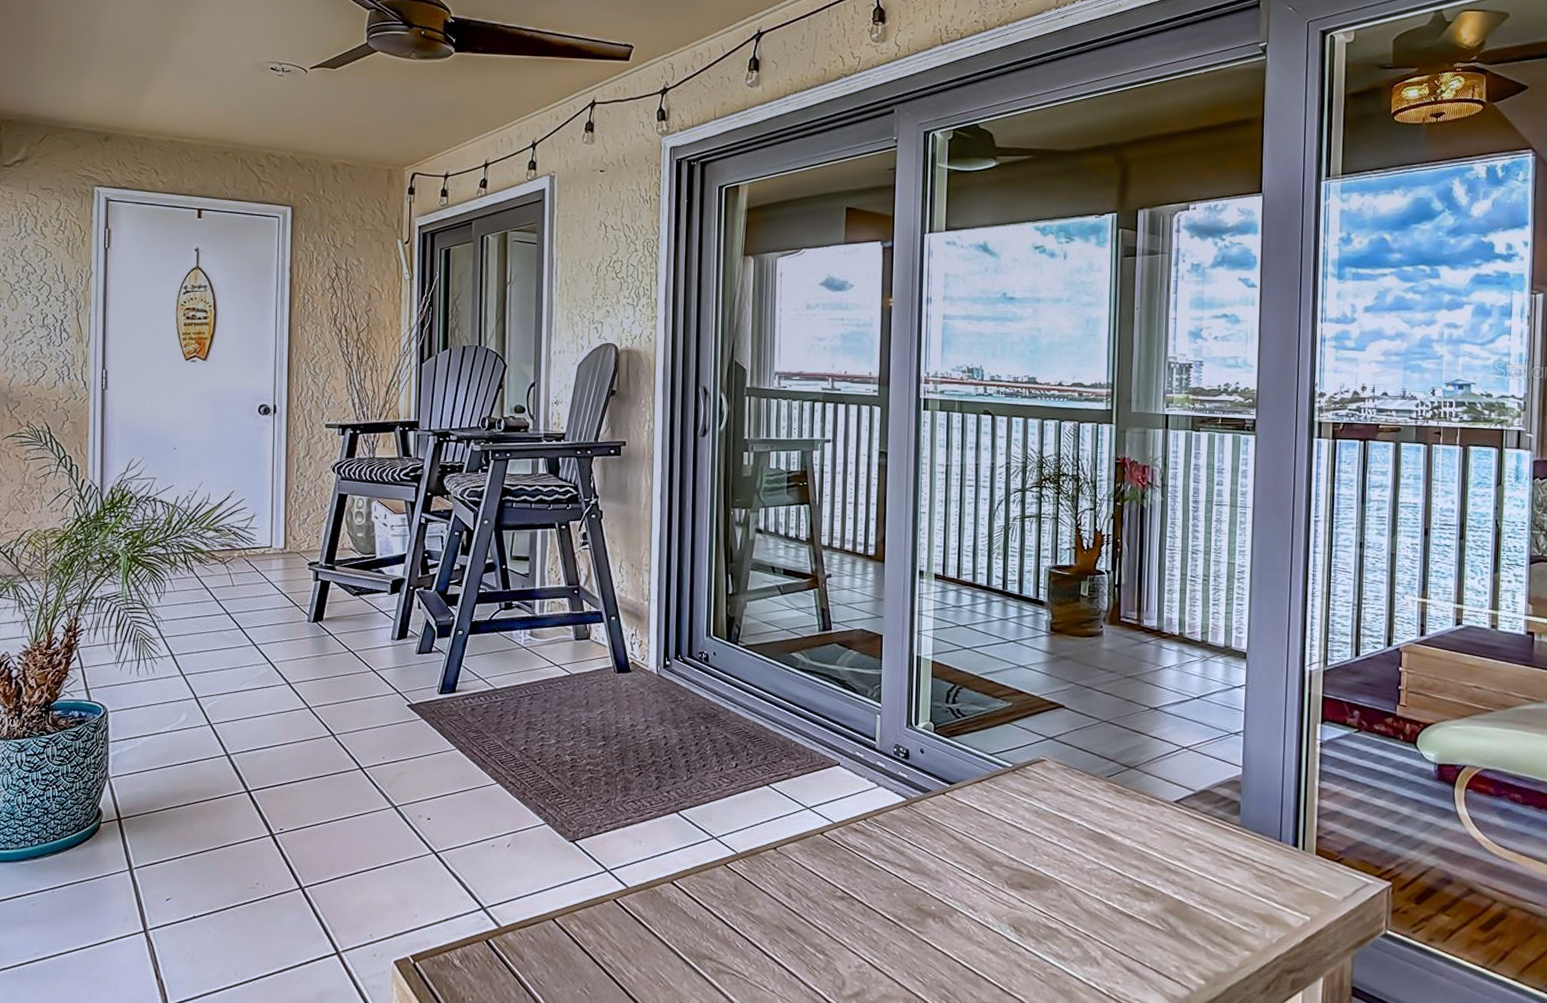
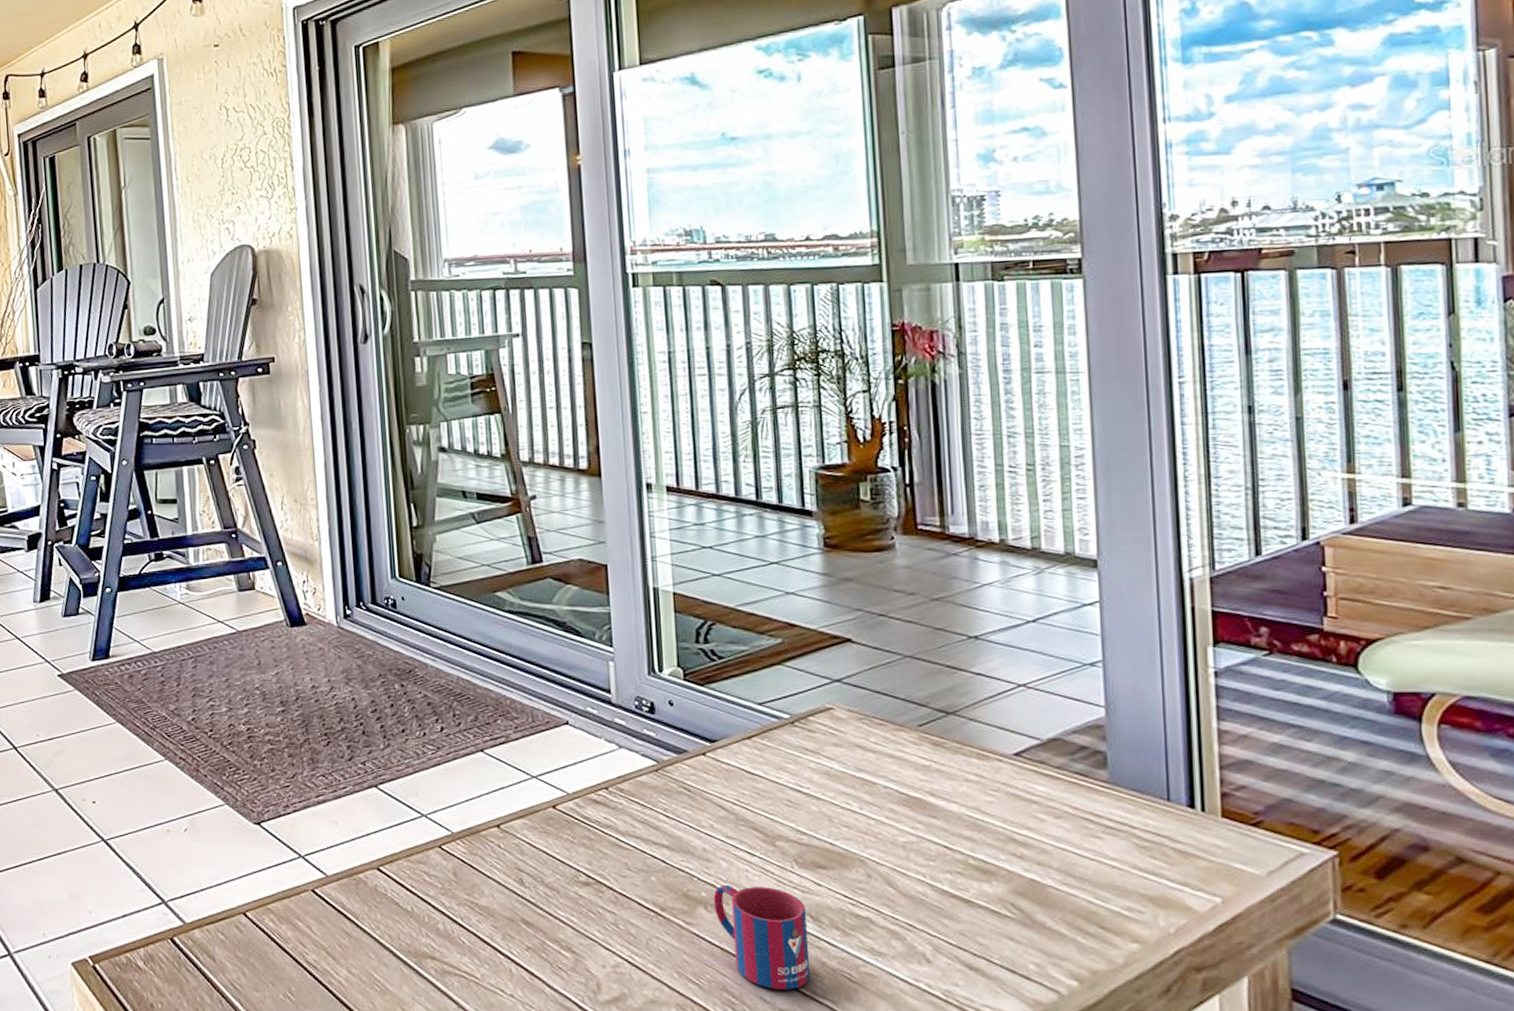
mug: none [940,900,1011,987] -> present [713,884,811,990]

